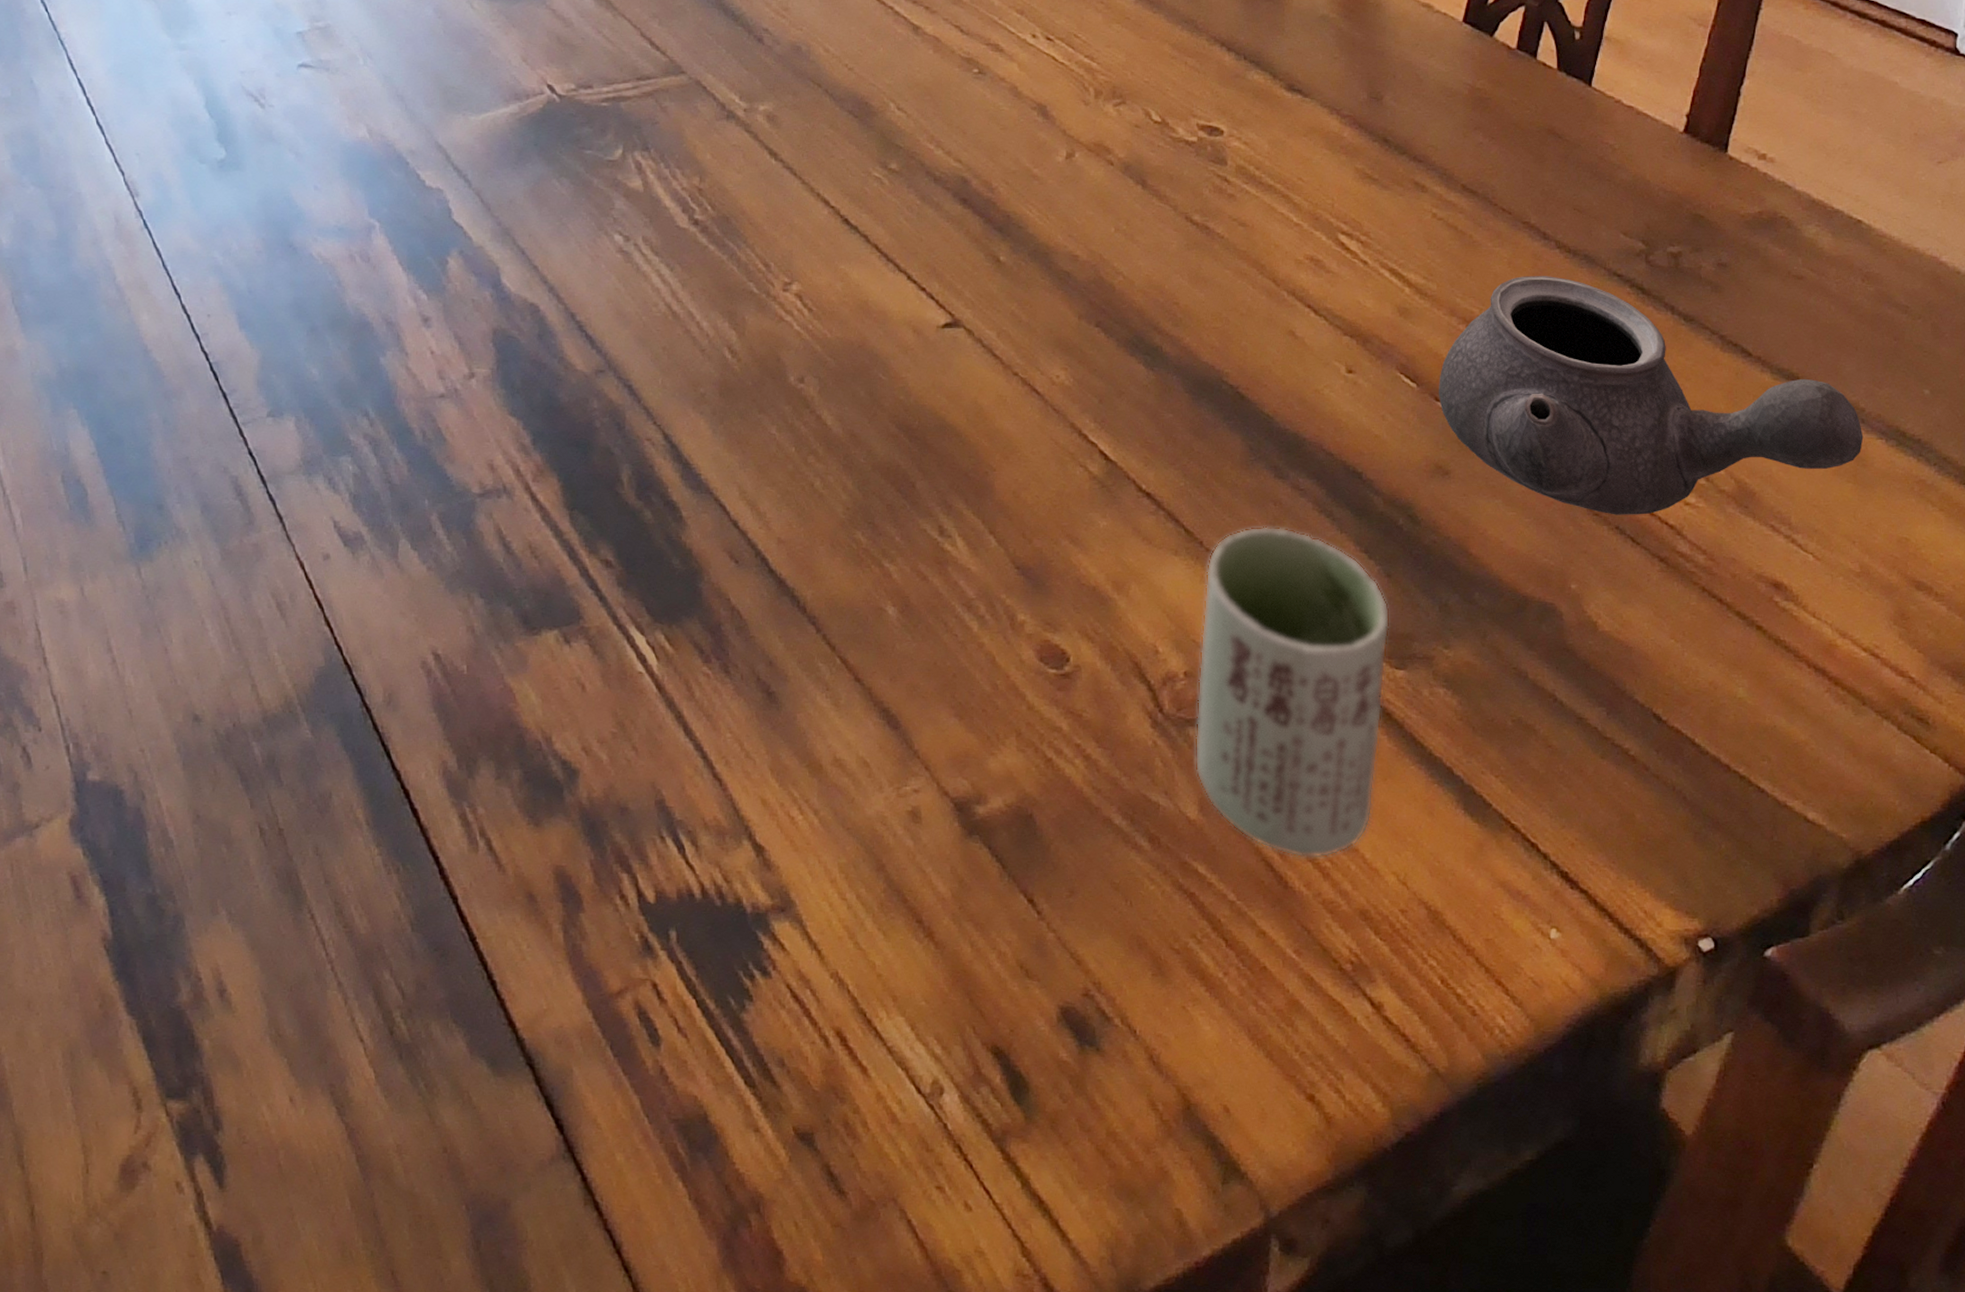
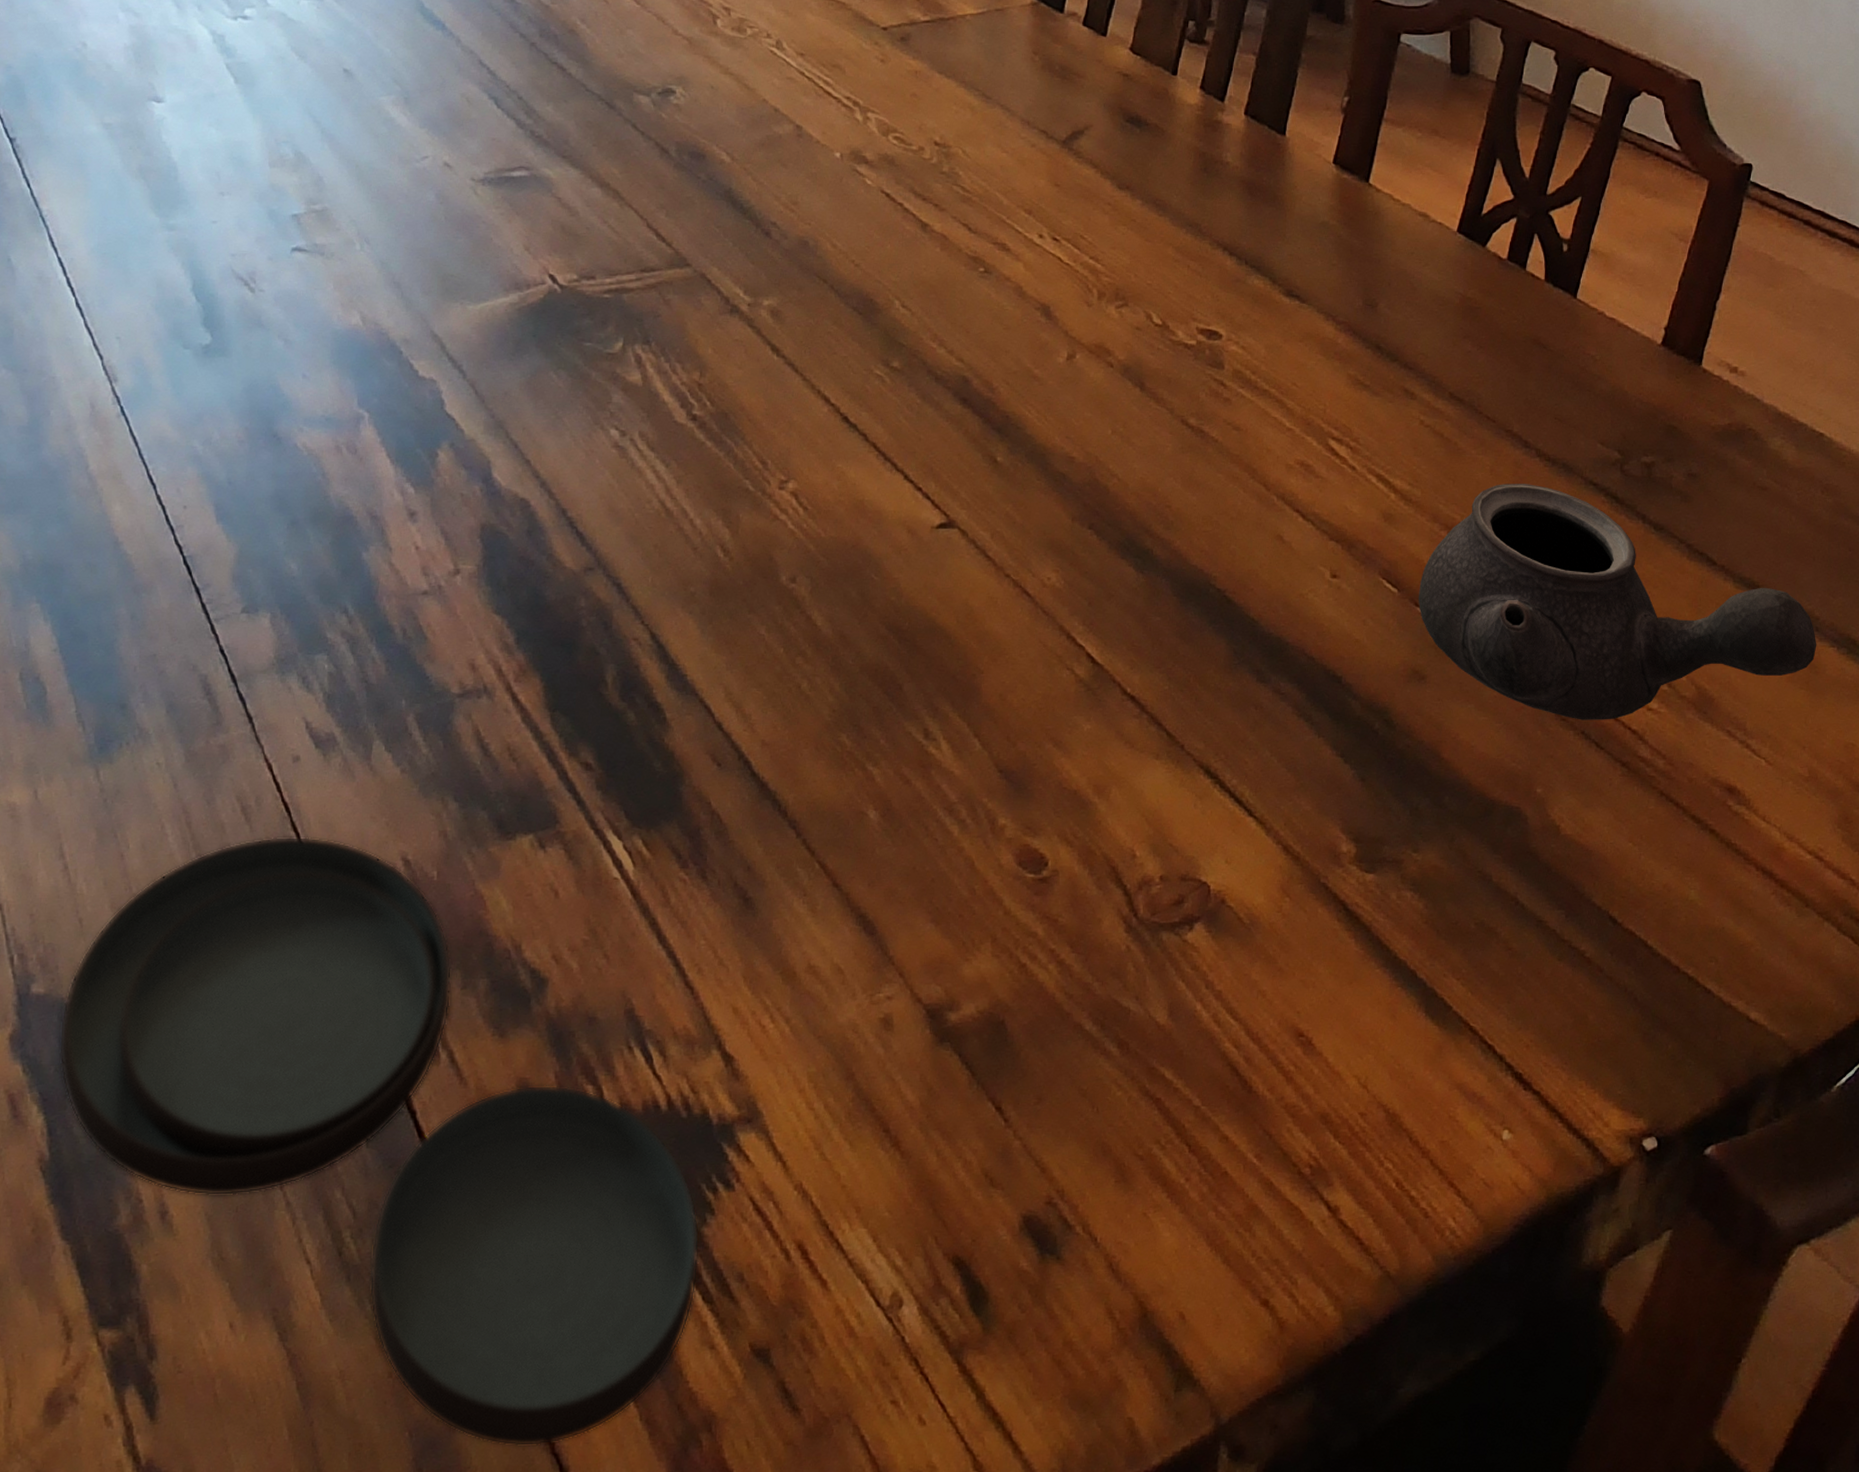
plate: none [115,631,740,1222] -> present [58,836,700,1447]
cup: present [1195,526,1390,858] -> none [1166,730,1363,1062]

